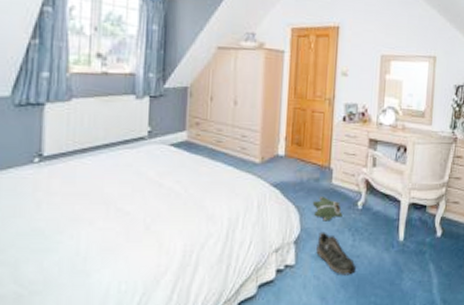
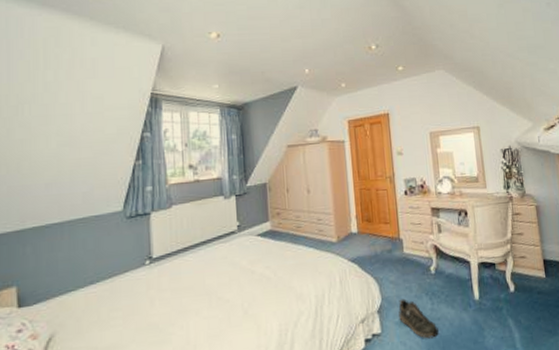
plush toy: present [312,197,343,221] -> none [388,266,418,289]

